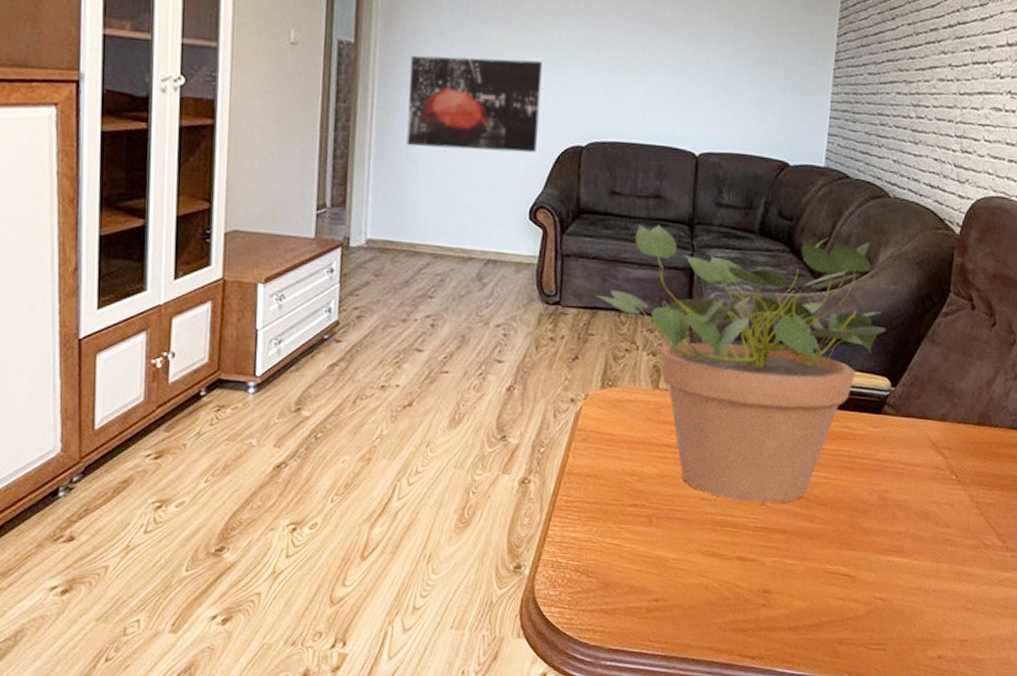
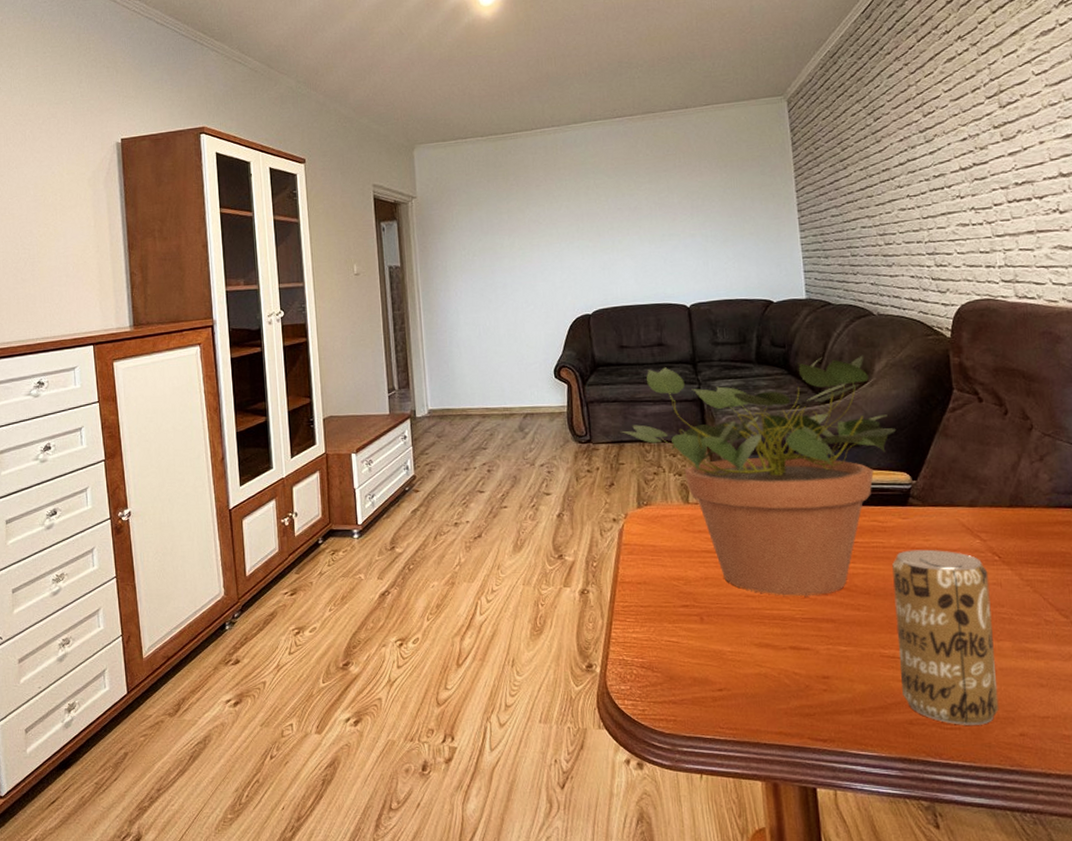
wall art: present [406,55,543,153] -> none [444,254,552,335]
beverage can: none [838,461,943,646] -> present [892,549,999,725]

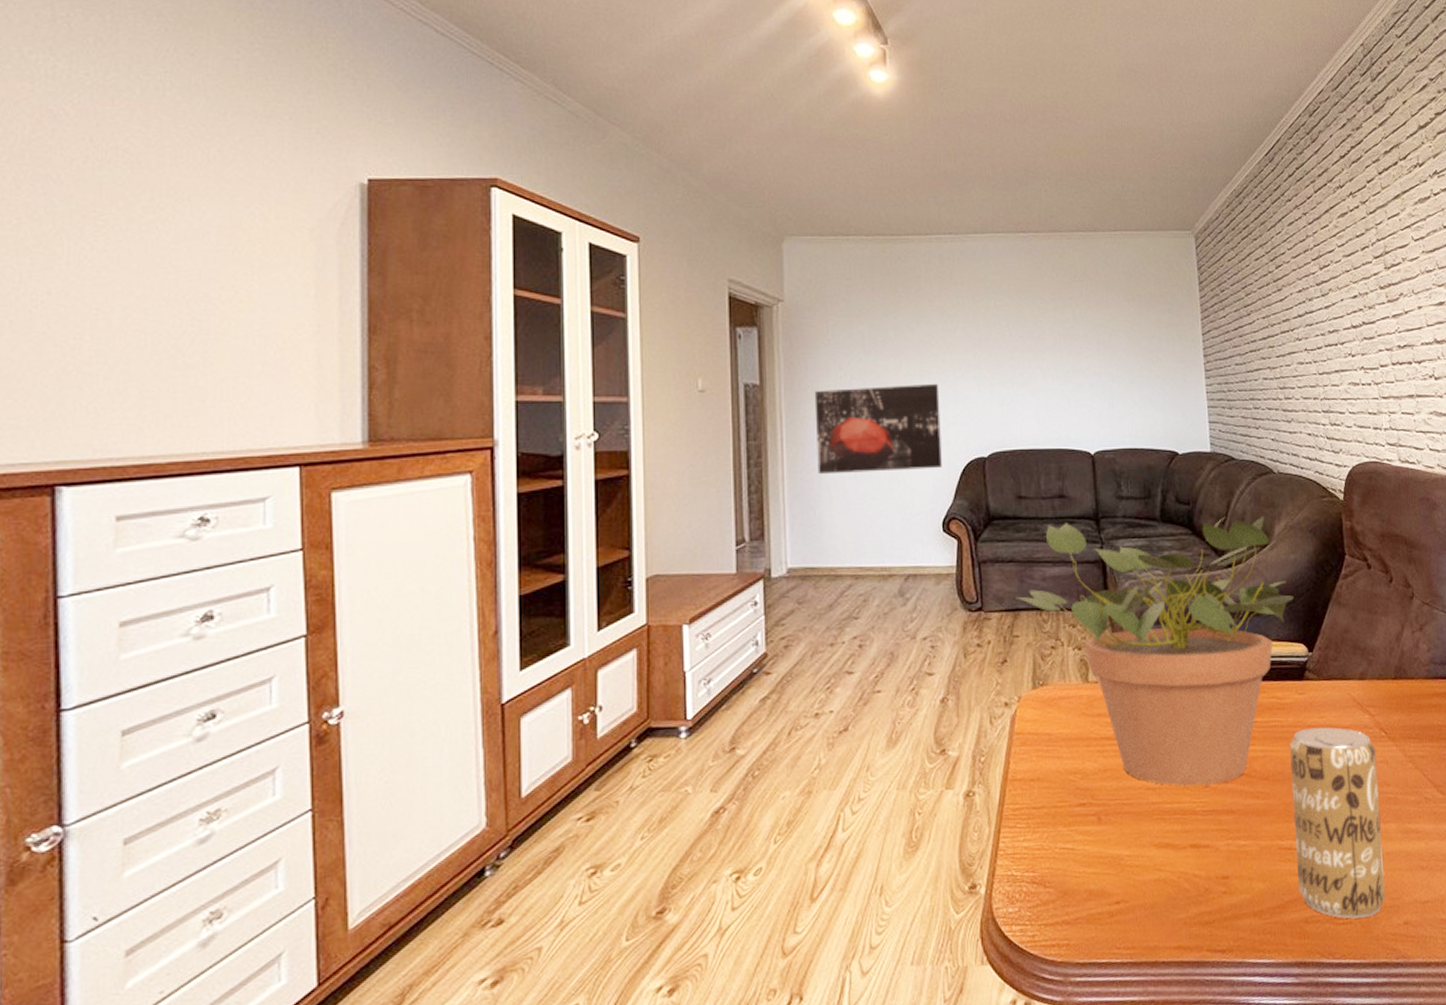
wall art: none [444,254,552,335] -> present [814,383,942,475]

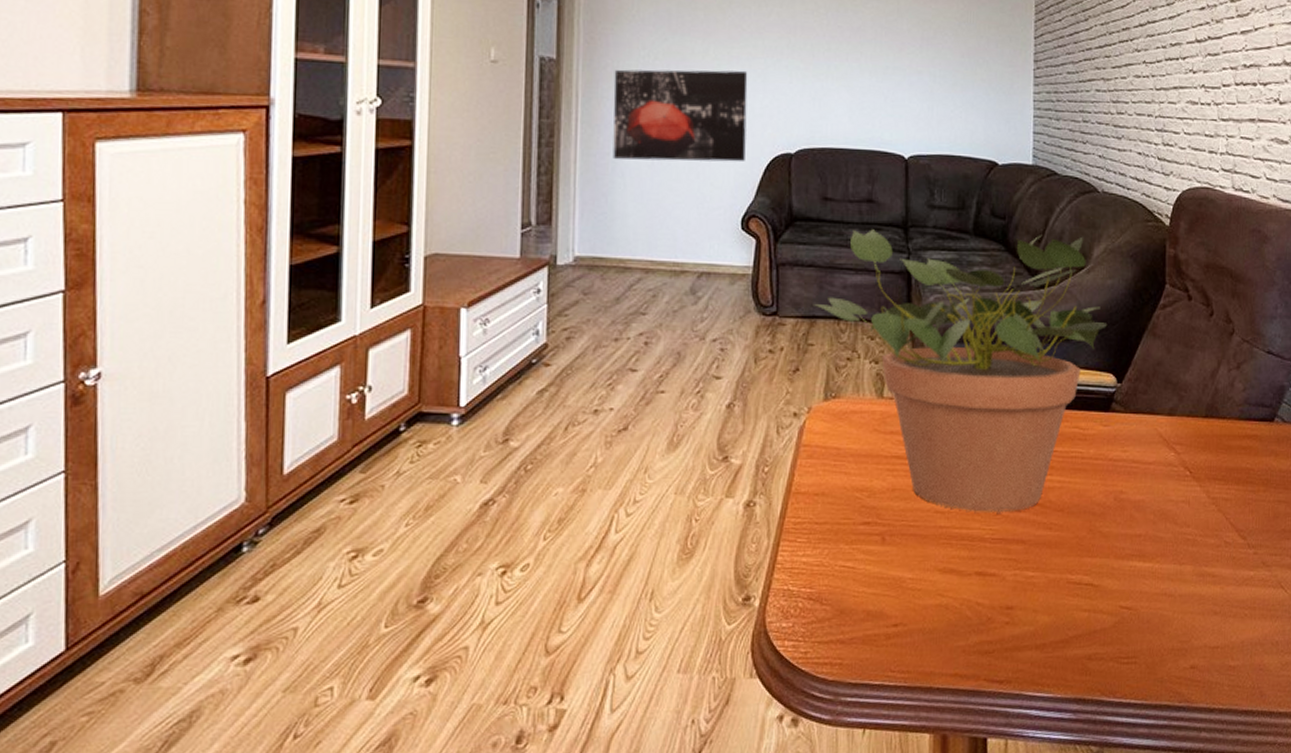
beverage can: present [1290,727,1386,919] -> none [1085,461,1179,659]

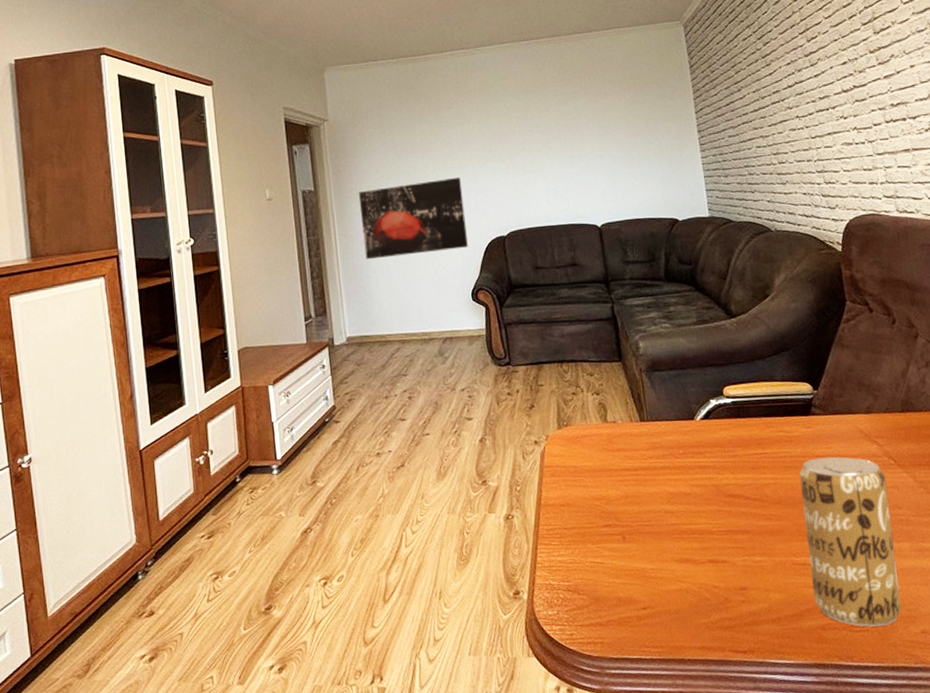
potted plant: present [813,229,1108,512] -> none [538,270,797,510]
beverage can: none [1085,461,1179,659] -> present [799,456,902,627]

